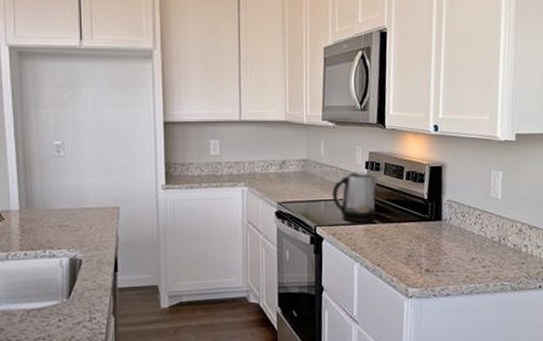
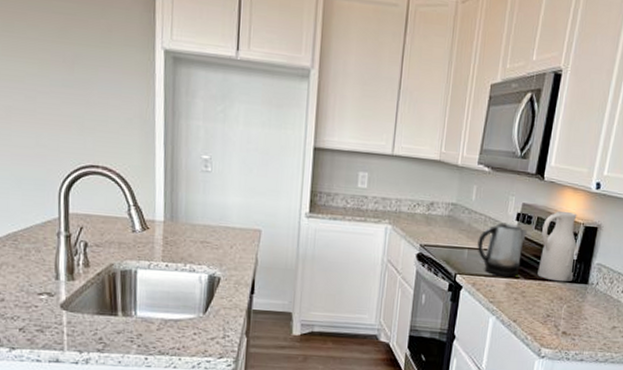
ceramic pitcher: none [391,154,427,222] -> present [537,211,578,282]

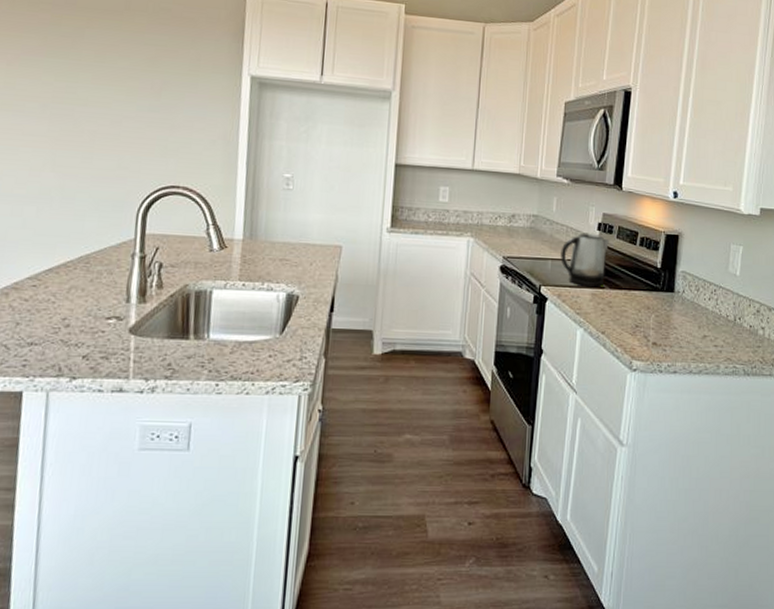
ceramic pitcher: present [537,211,578,282] -> none [623,219,660,291]

